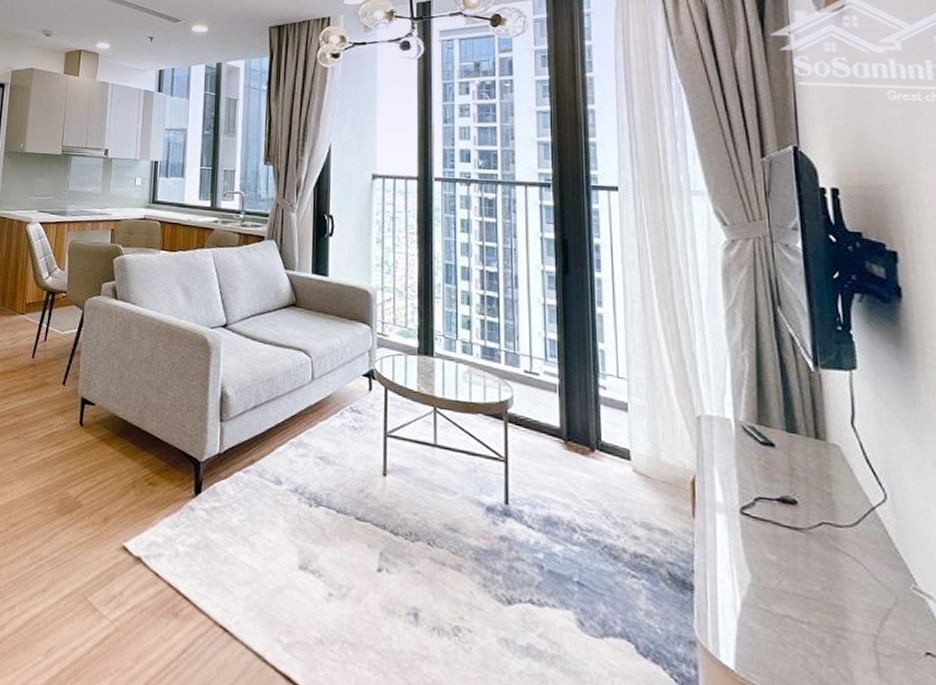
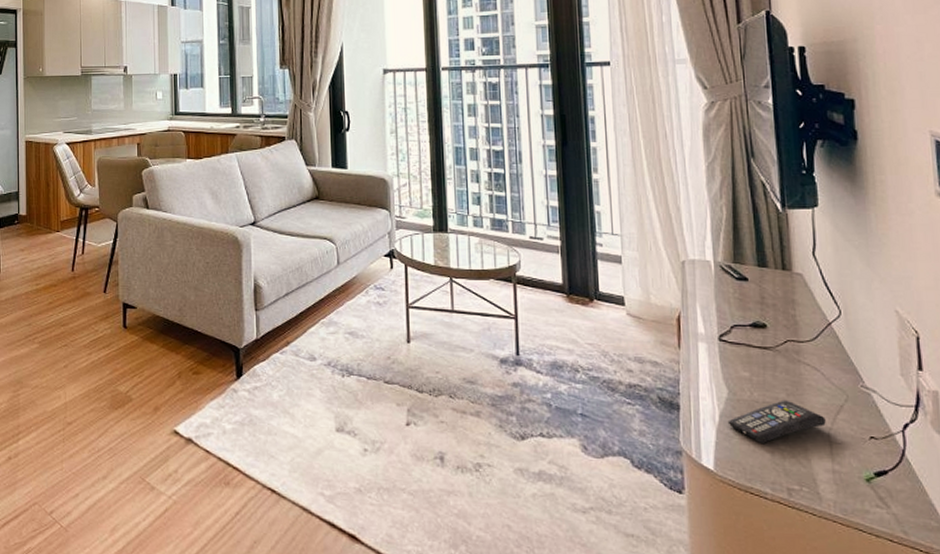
remote control: none [751,593,871,645] -> present [727,399,826,443]

